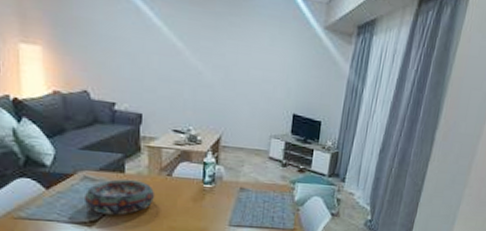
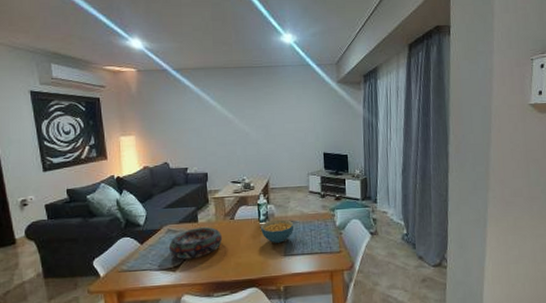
cereal bowl: none [204,183,246,211] -> present [261,219,294,243]

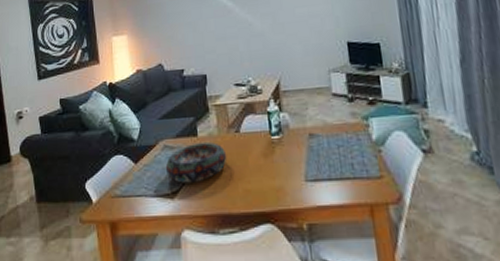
cereal bowl: present [261,219,294,243] -> none [273,131,316,164]

